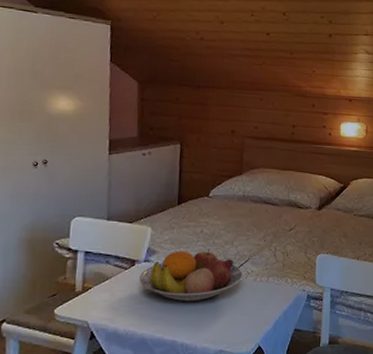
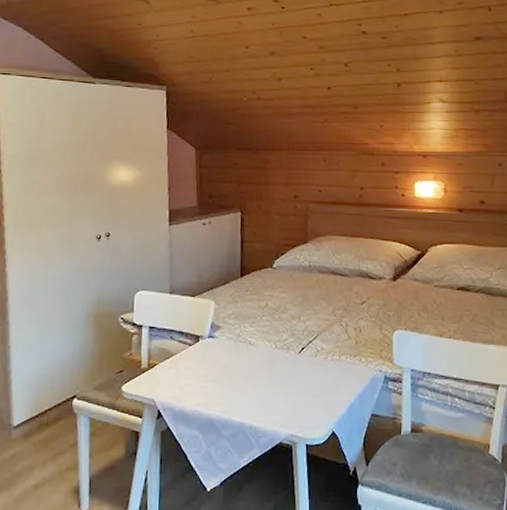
fruit bowl: present [139,249,243,302] -> none [204,324,312,382]

